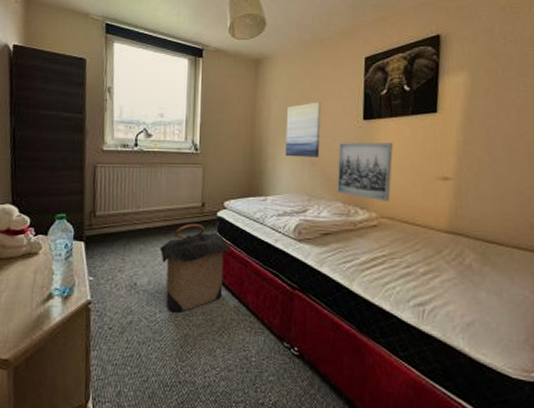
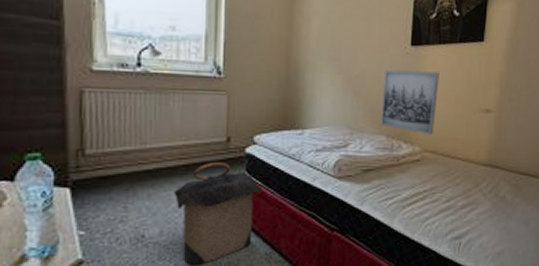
wall art: present [285,102,321,158] -> none [325,22,367,86]

